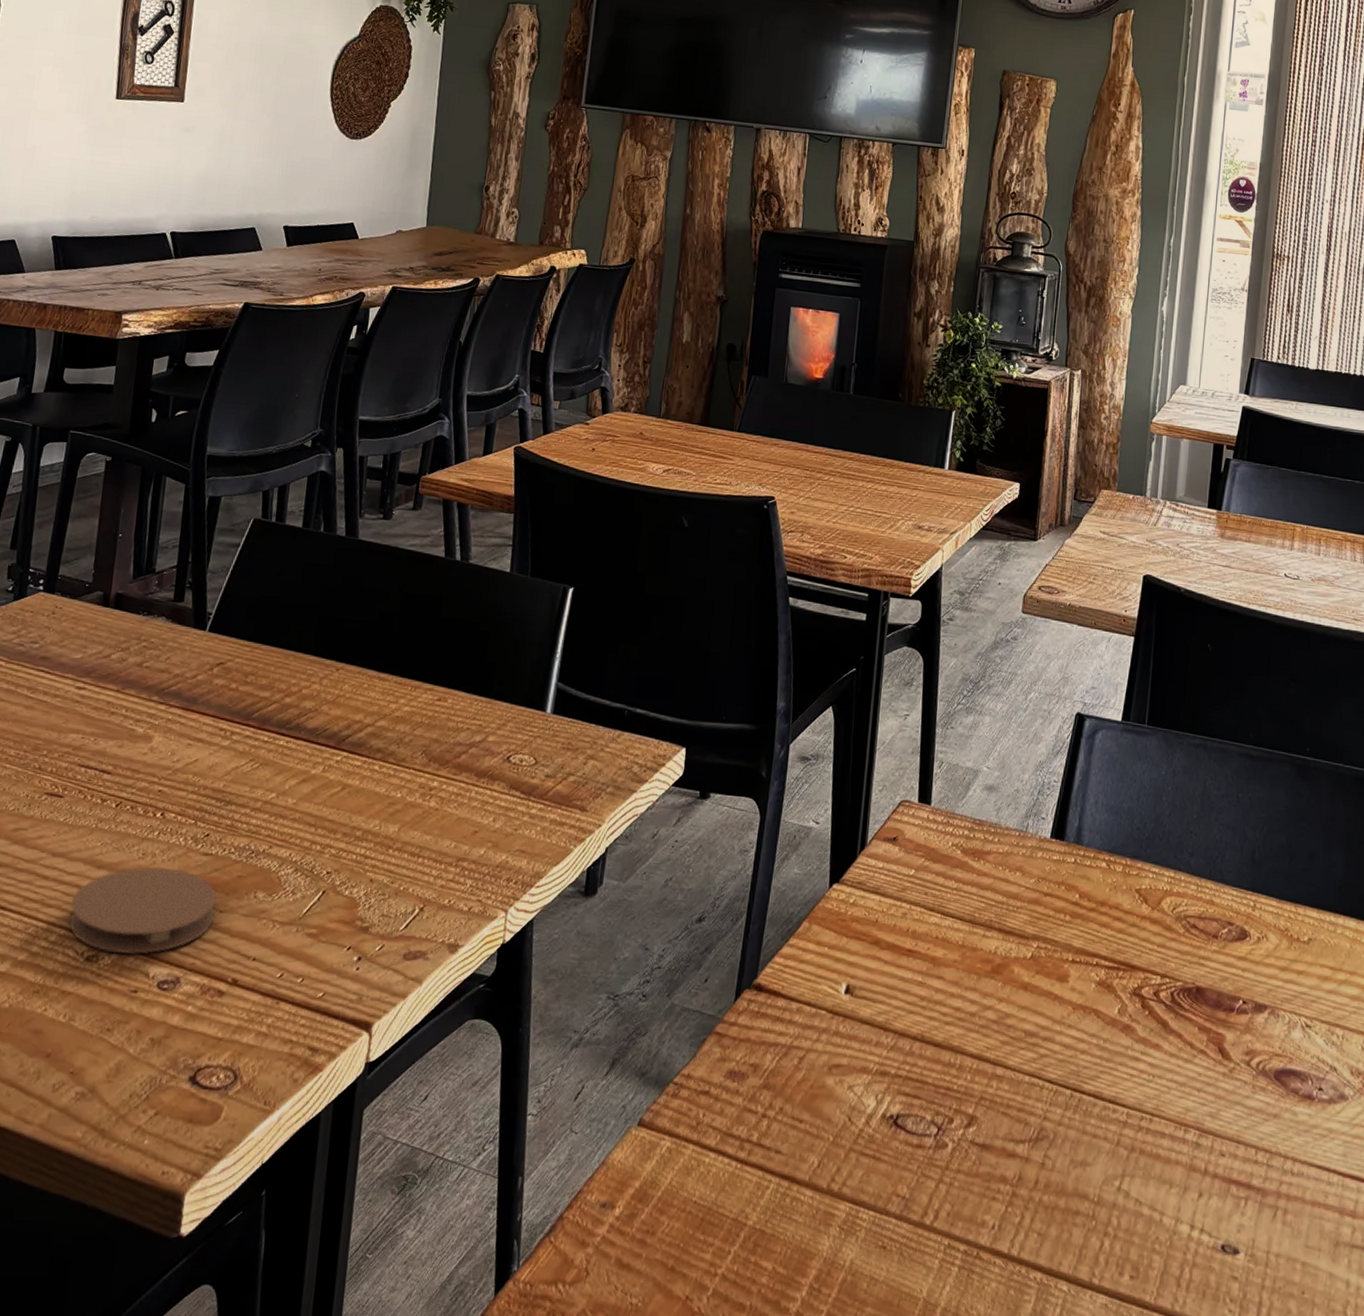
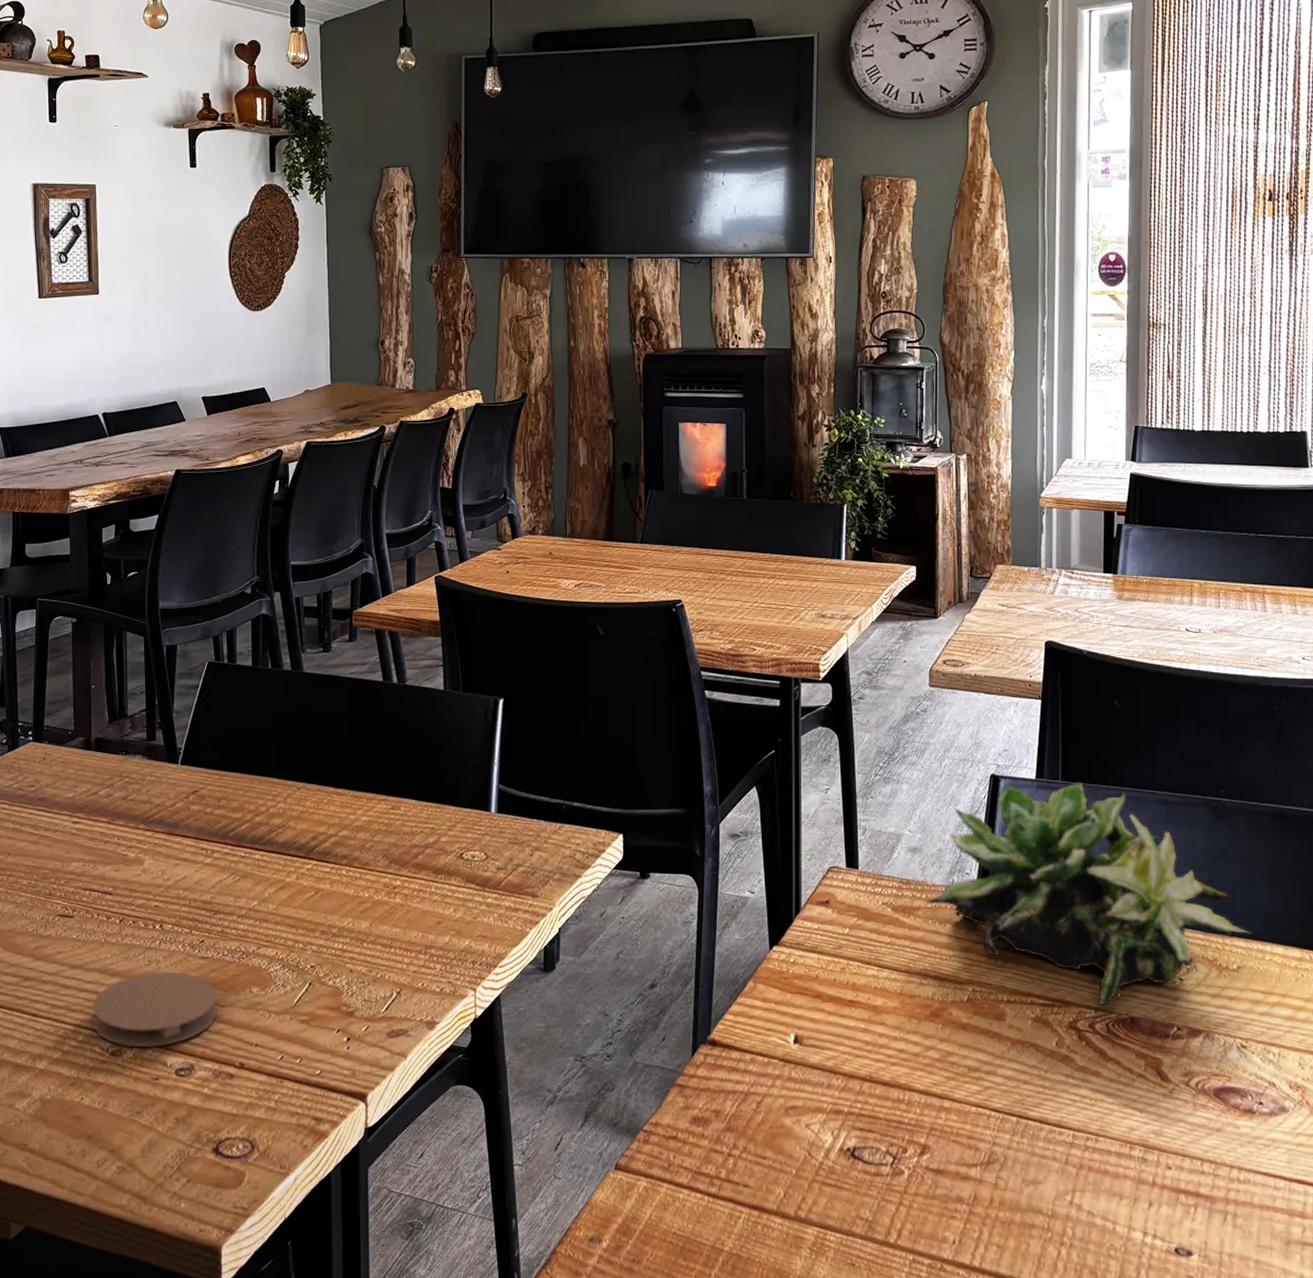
succulent plant: none [994,725,1326,973] -> present [922,782,1252,1006]

